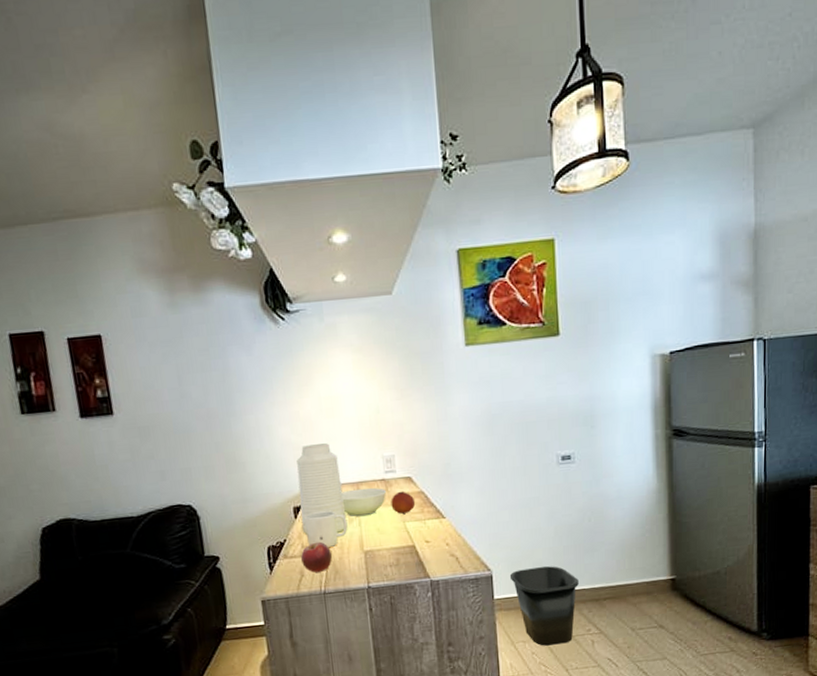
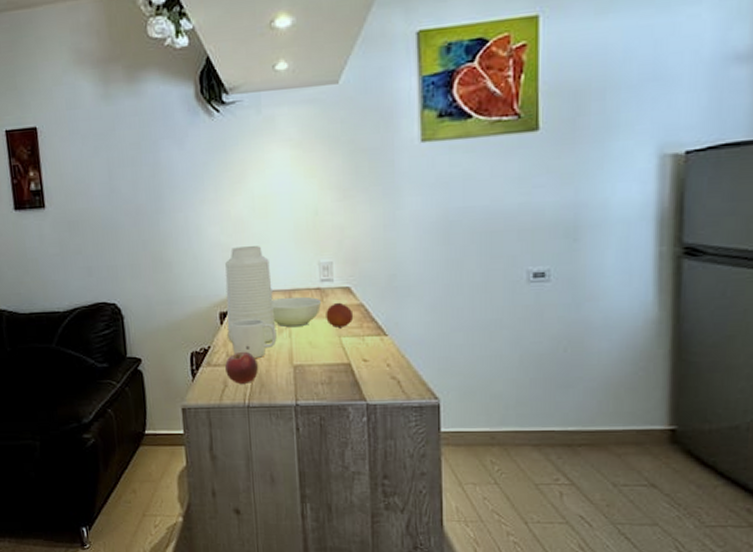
waste bin: present [509,565,579,646] -> none [460,399,547,492]

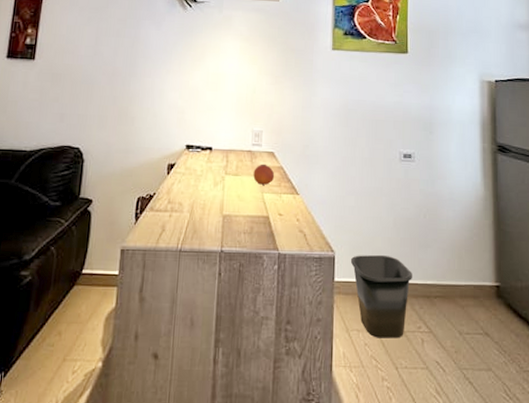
fruit: present [224,351,258,384] -> none [164,199,194,229]
vase: present [225,246,276,343] -> none [171,111,214,194]
mug: present [230,319,277,359] -> none [174,171,213,207]
bowl: present [271,296,322,327] -> none [211,155,252,181]
waste bin: none [460,399,547,492] -> present [350,254,412,339]

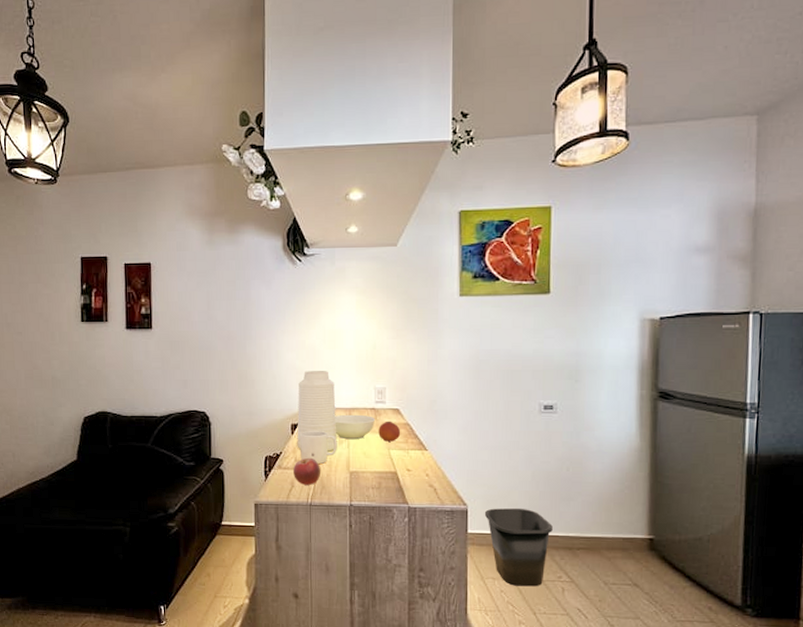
fruit: none [164,199,194,229] -> present [292,457,320,485]
vase: none [171,111,214,194] -> present [297,371,337,452]
mug: none [174,171,213,207] -> present [299,431,337,465]
bowl: none [211,155,252,181] -> present [335,414,376,439]

